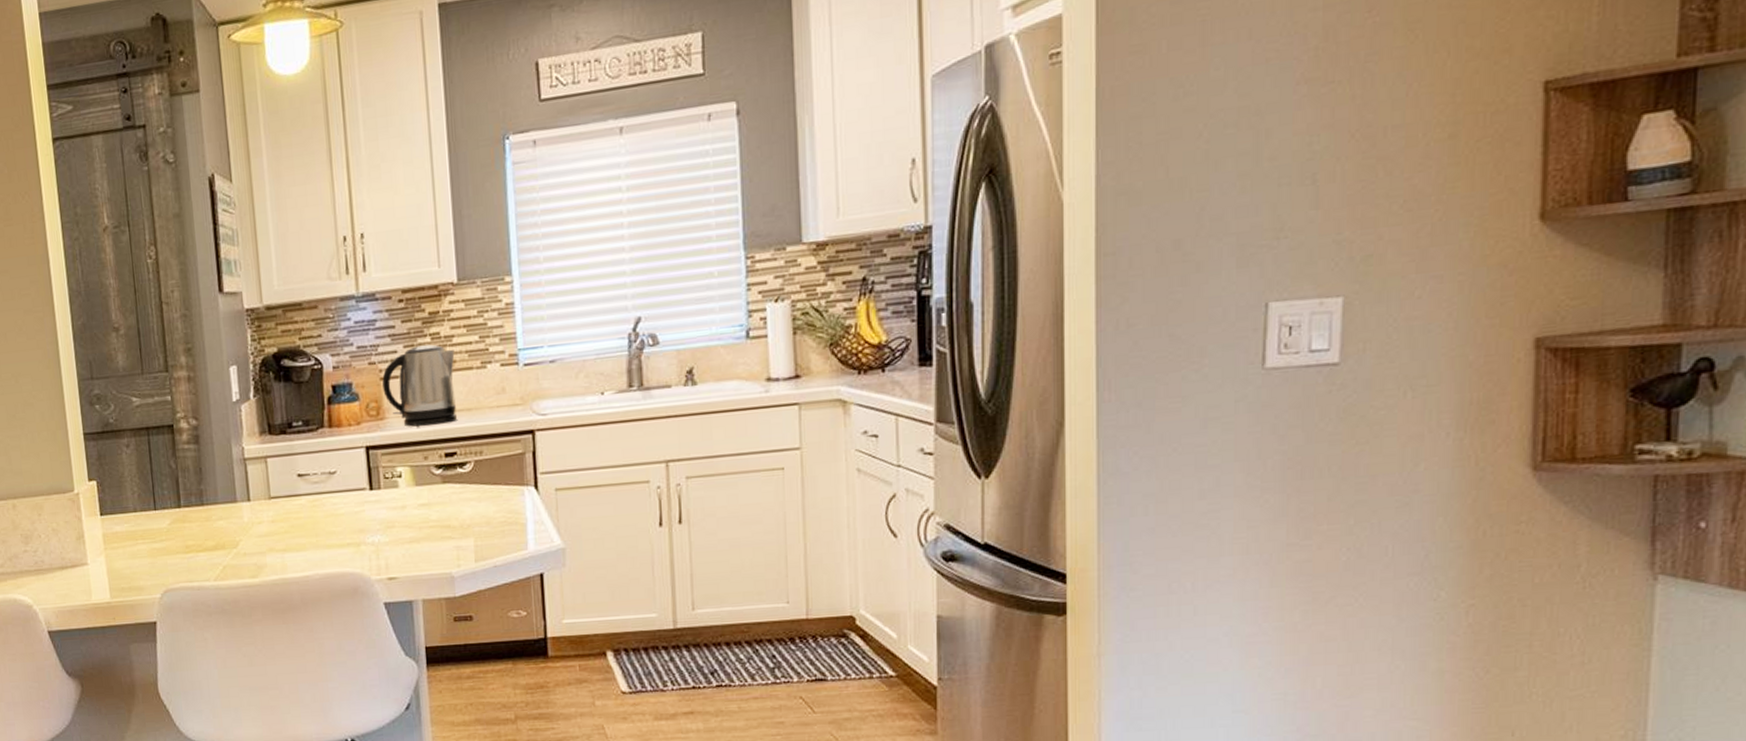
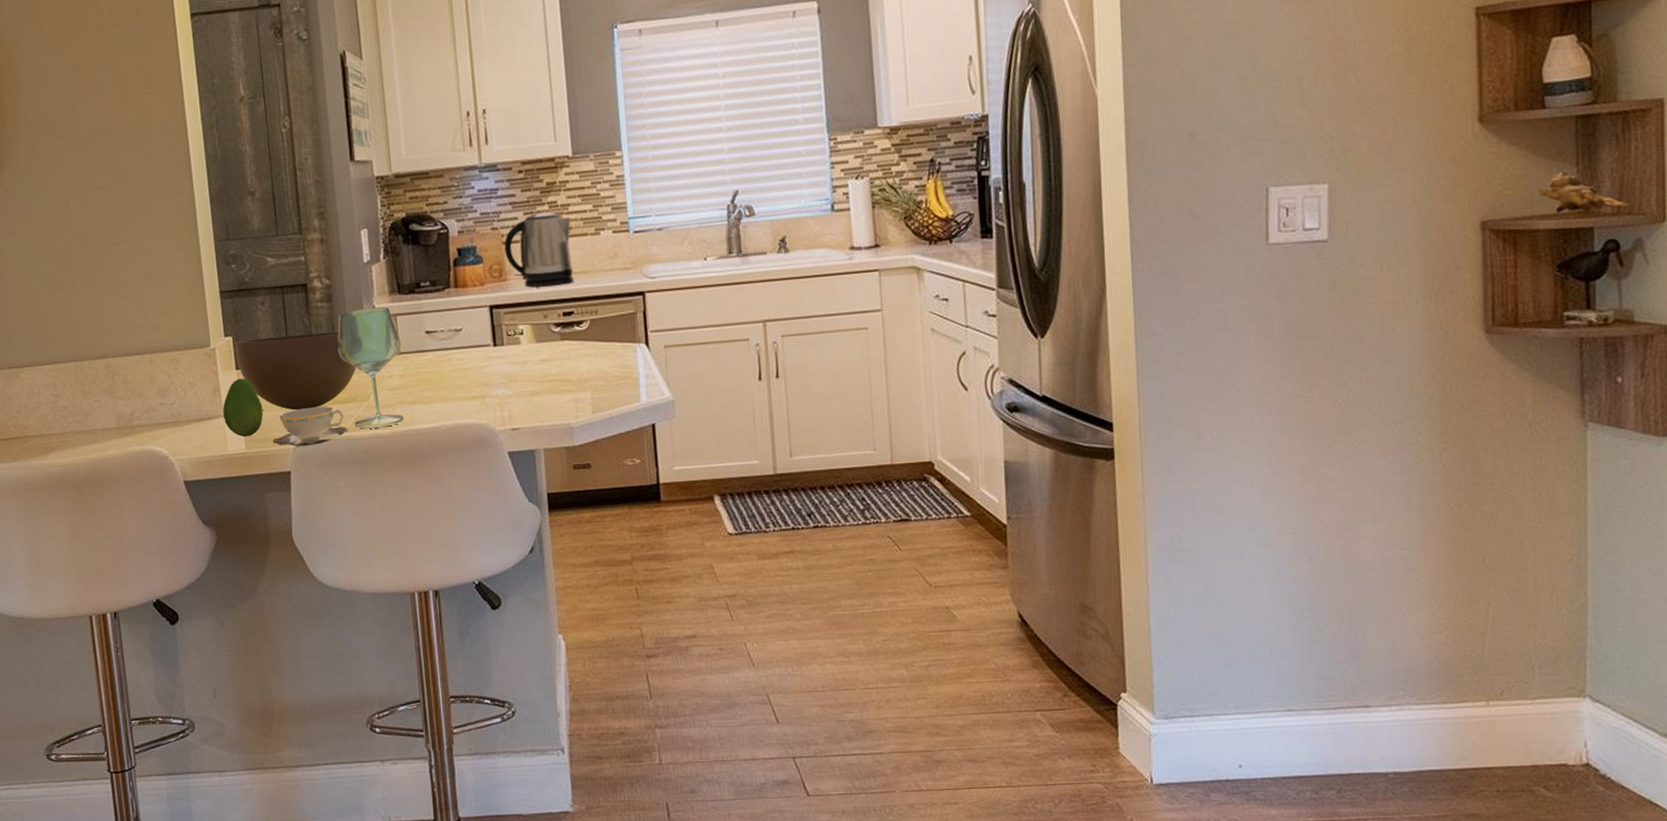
fruit: none [87,524,129,585] -> present [222,378,264,437]
bowl: none [99,475,225,558] -> present [235,331,357,411]
teacup: none [137,553,216,596] -> present [272,406,348,447]
wine glass: none [204,449,275,578] -> present [336,307,405,429]
decorative figurine: none [1611,277,1730,328] -> present [1537,171,1628,214]

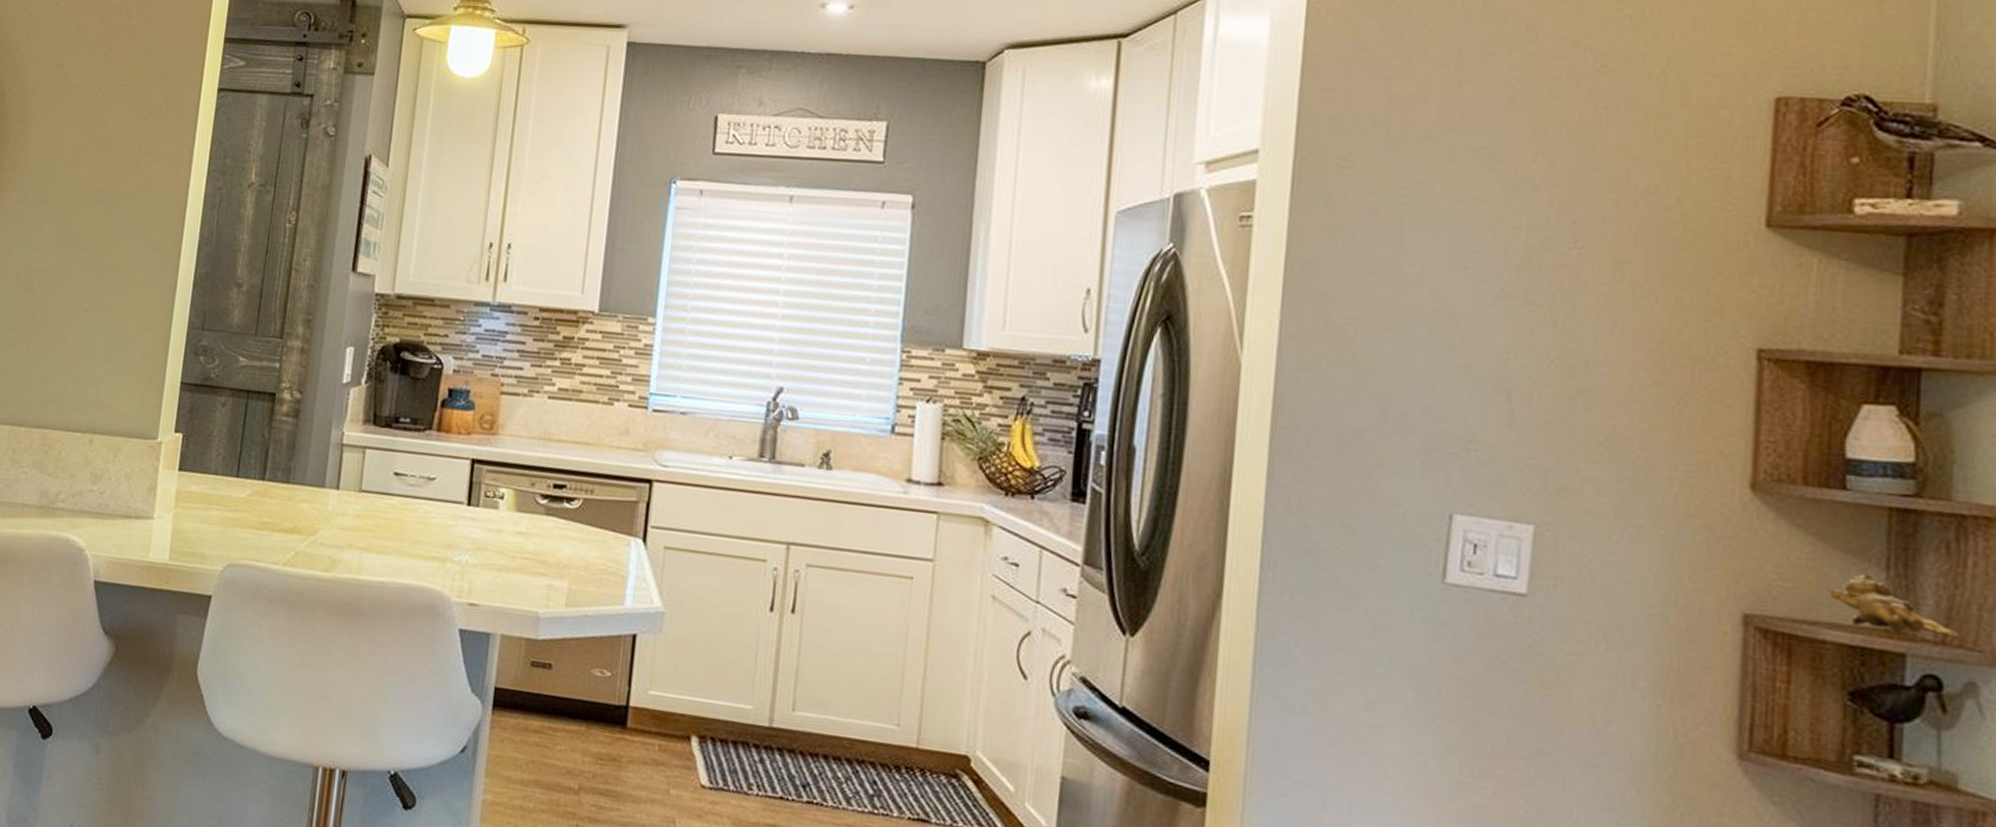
fruit: present [222,378,264,437] -> none [153,480,198,547]
bowl: present [235,331,357,411] -> none [181,440,309,531]
teacup: present [272,406,348,447] -> none [199,528,285,573]
wine glass: present [336,307,405,429] -> none [291,432,365,570]
kettle: present [504,212,575,289] -> none [501,367,583,454]

